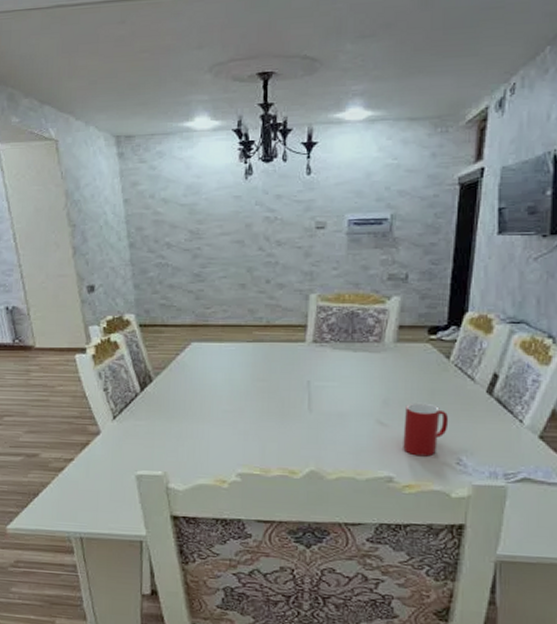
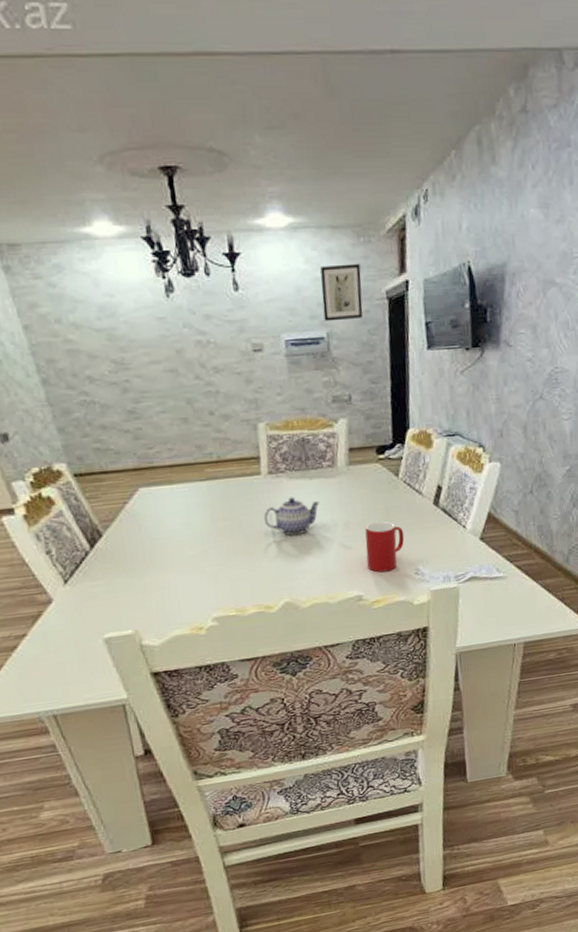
teapot: none [302,367,361,404] -> present [264,496,320,535]
wall art: none [390,151,434,204] -> present [320,263,363,322]

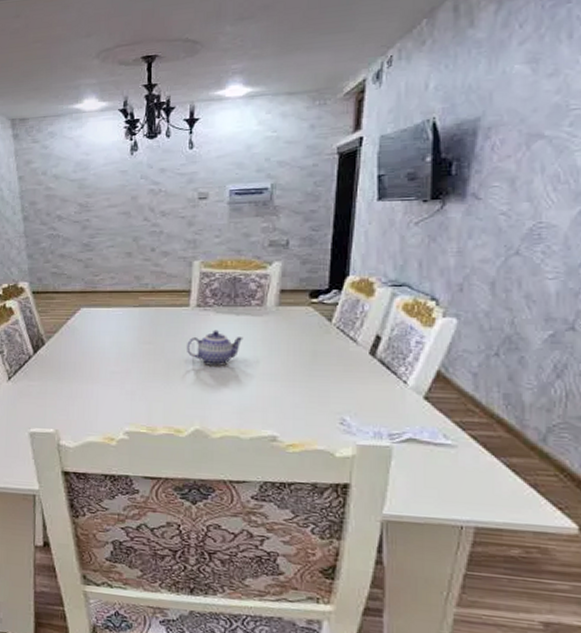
wall art: present [320,263,363,322] -> none [270,123,313,174]
cup: present [365,521,405,573] -> none [286,364,332,417]

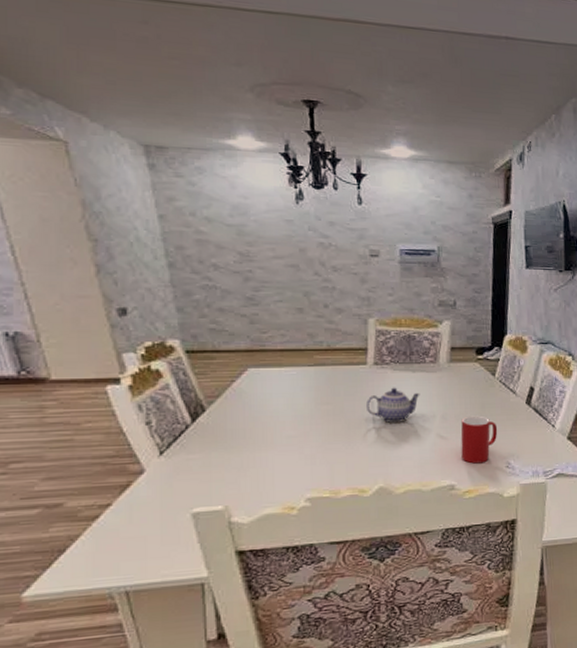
cup: none [286,364,332,417] -> present [460,415,498,464]

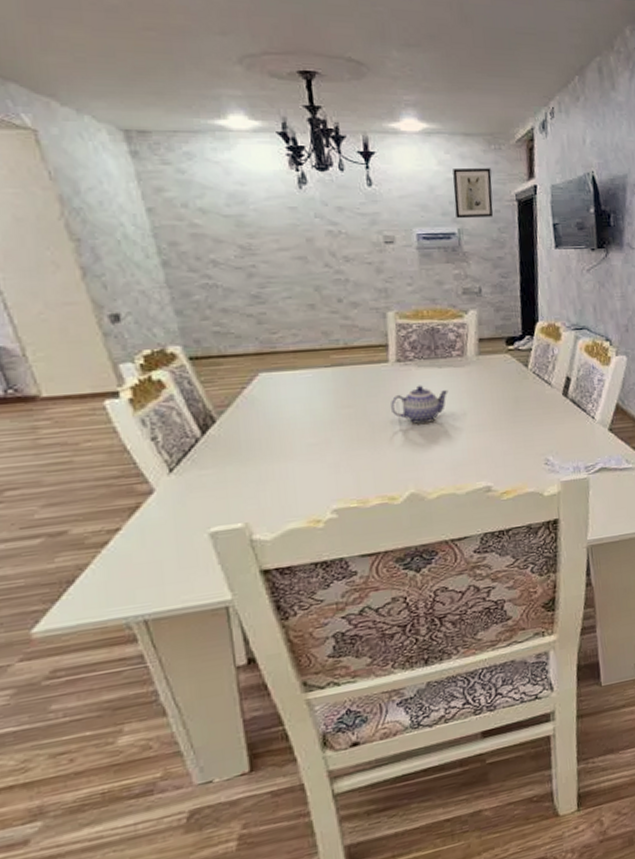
wall art: none [435,192,471,238] -> present [453,167,494,219]
cup: present [460,415,498,464] -> none [494,410,534,463]

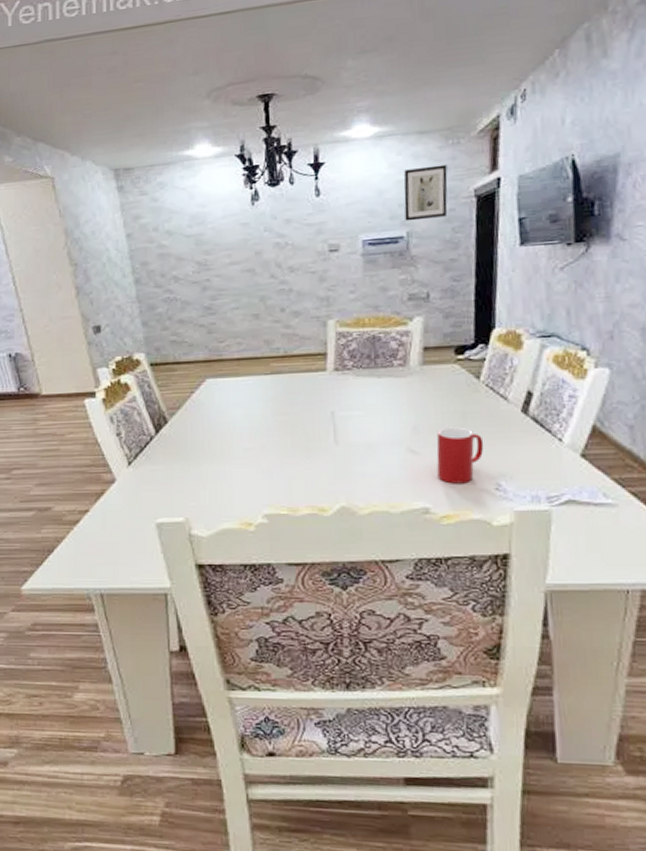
teapot: present [391,385,449,424] -> none [326,395,387,435]
cup: none [494,410,534,463] -> present [436,427,484,484]

